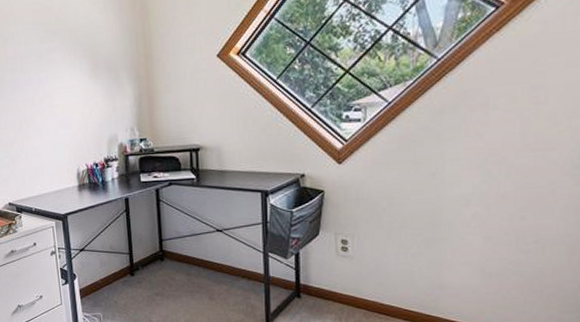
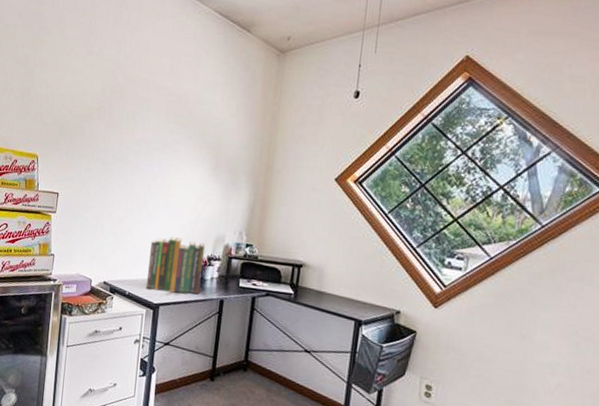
books: none [46,146,104,202] -> present [145,237,205,295]

